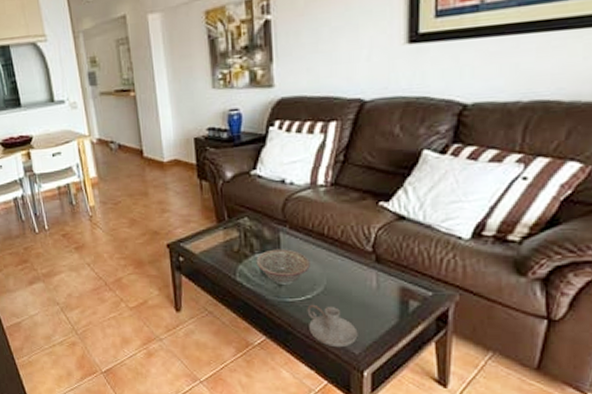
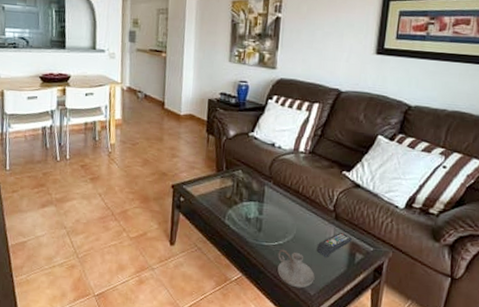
decorative bowl: present [256,249,310,284] -> none [243,199,285,231]
remote control: none [355,276,403,309] -> present [316,232,353,257]

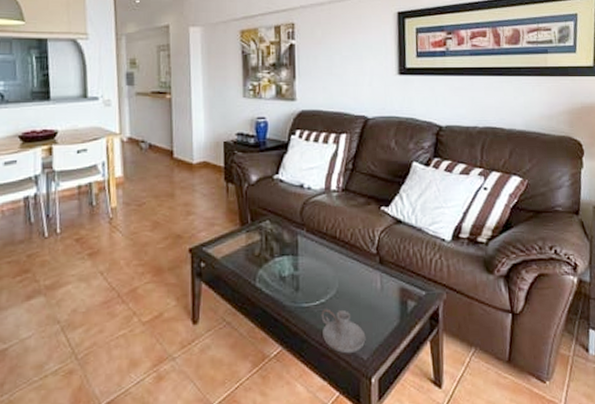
remote control: present [316,232,353,257] -> none [363,278,402,311]

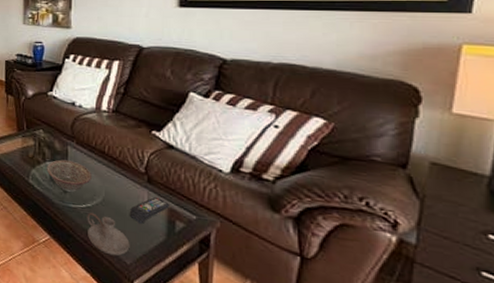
decorative bowl: none [275,252,324,289] -> present [47,159,92,192]
remote control: none [363,278,402,311] -> present [129,196,170,224]

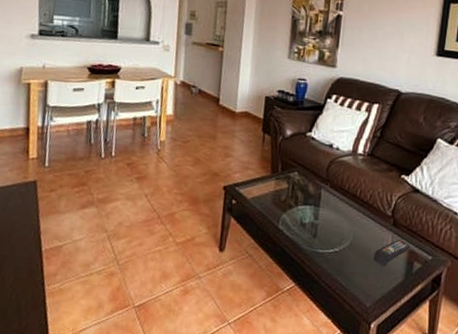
decorative bowl: present [47,159,92,192] -> none [298,203,342,237]
candle holder: present [87,212,130,256] -> none [332,257,371,300]

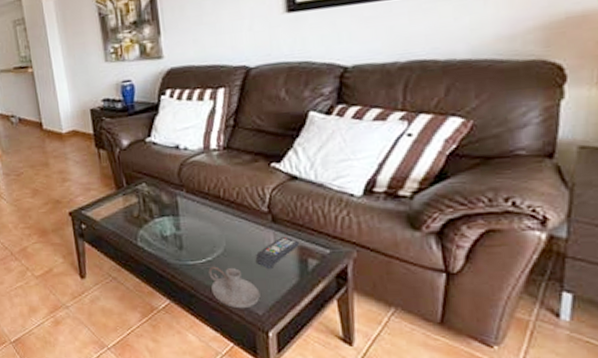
candle holder: none [332,257,371,300] -> present [208,266,260,309]

